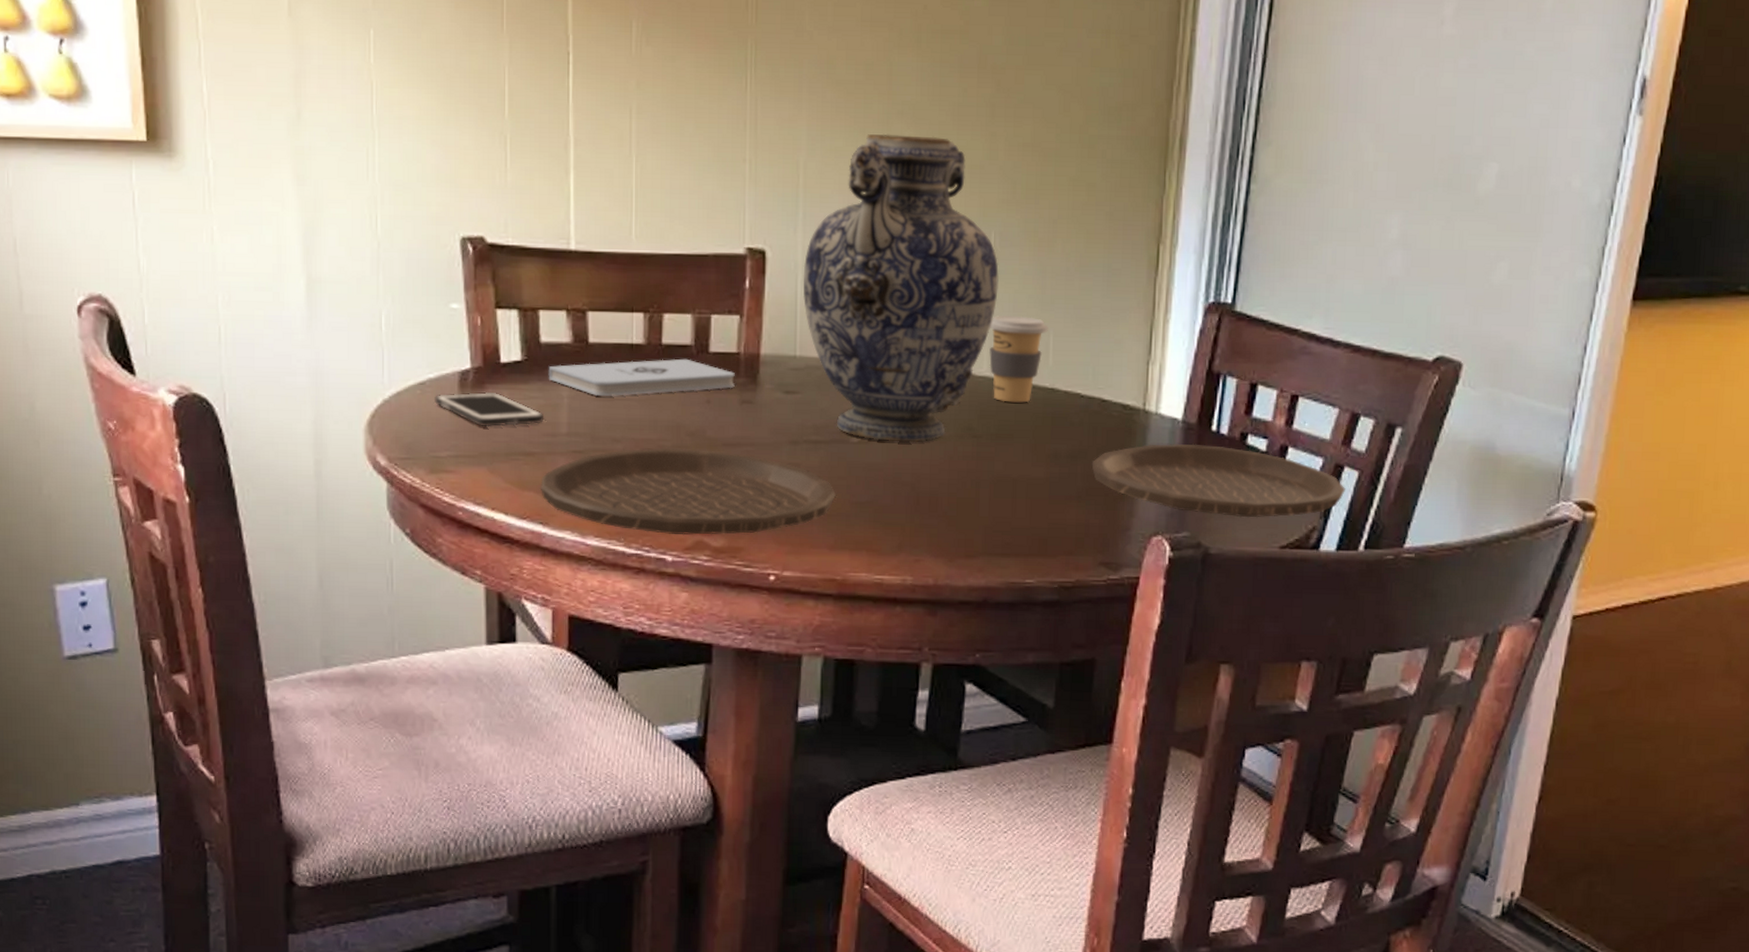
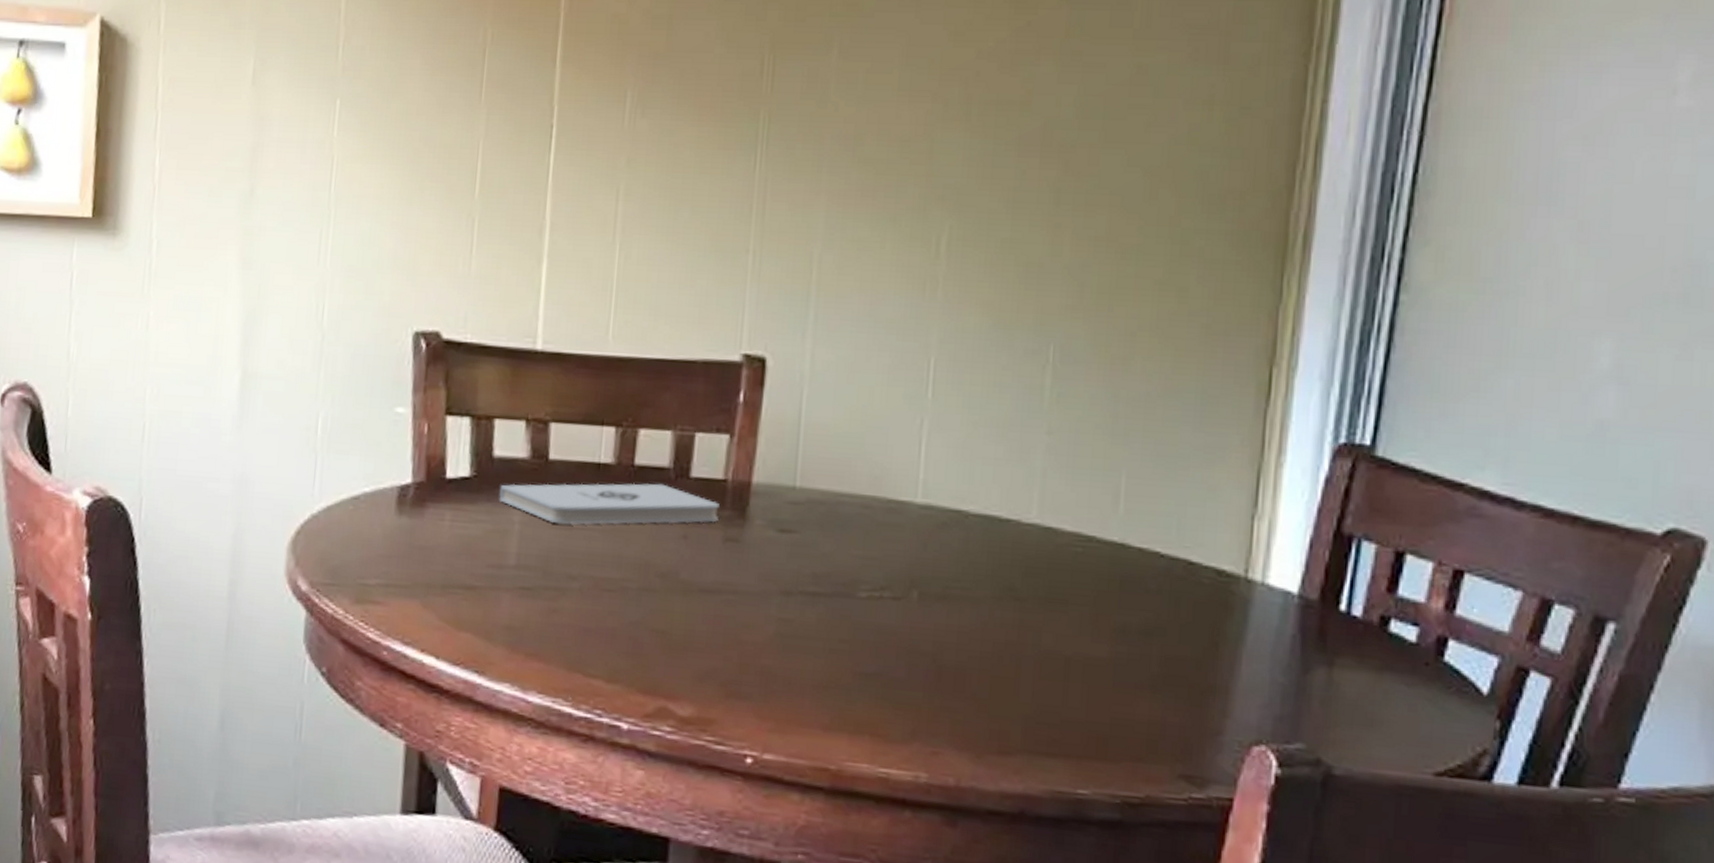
cell phone: present [435,391,543,427] -> none [368,511,490,553]
plate: present [540,447,836,536] -> none [478,589,835,703]
vase: present [803,133,999,443] -> none [809,222,1058,603]
coffee cup: present [989,314,1048,403] -> none [1040,447,1120,560]
plate: present [1091,443,1345,518] -> none [1172,623,1531,733]

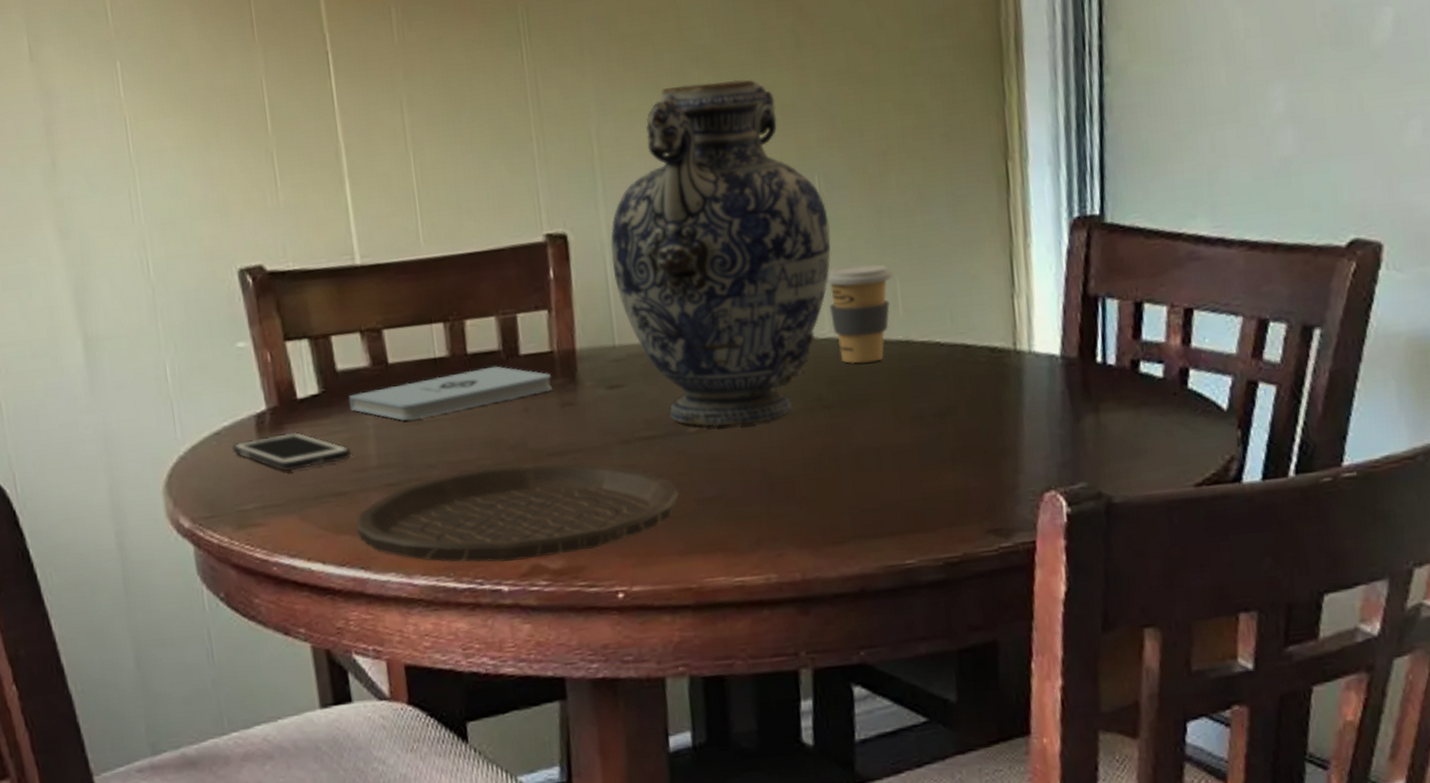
cell phone: none [368,511,490,553] -> present [232,432,351,471]
plate: none [478,589,835,703] -> present [356,462,679,563]
vase: none [809,222,1058,603] -> present [610,79,831,427]
coffee cup: none [1040,447,1120,560] -> present [826,263,893,364]

